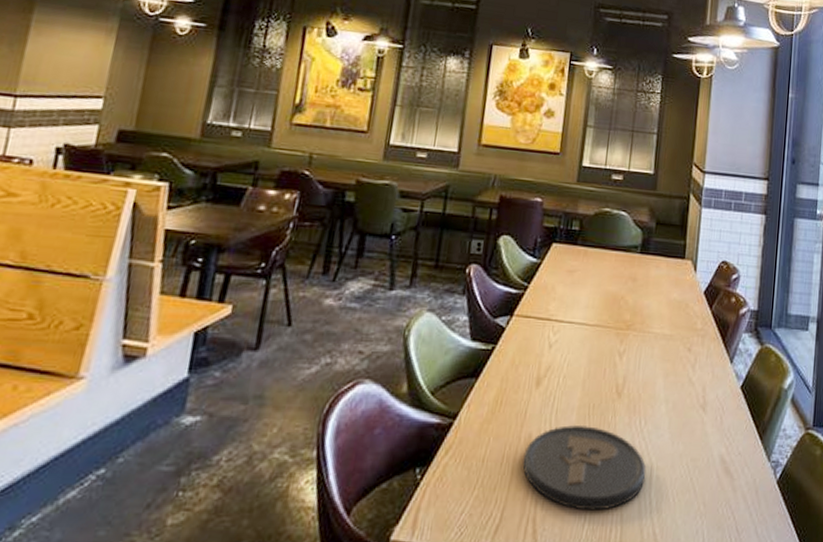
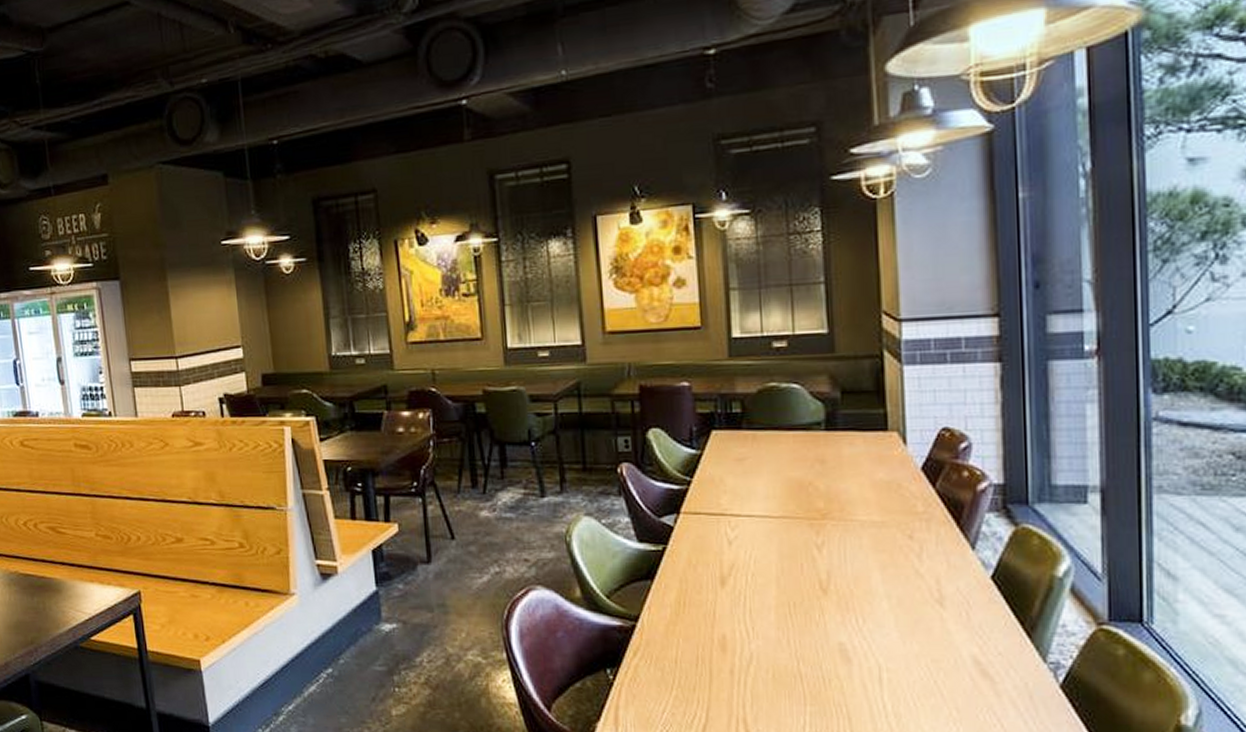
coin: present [522,424,646,511] -> none [720,624,874,713]

